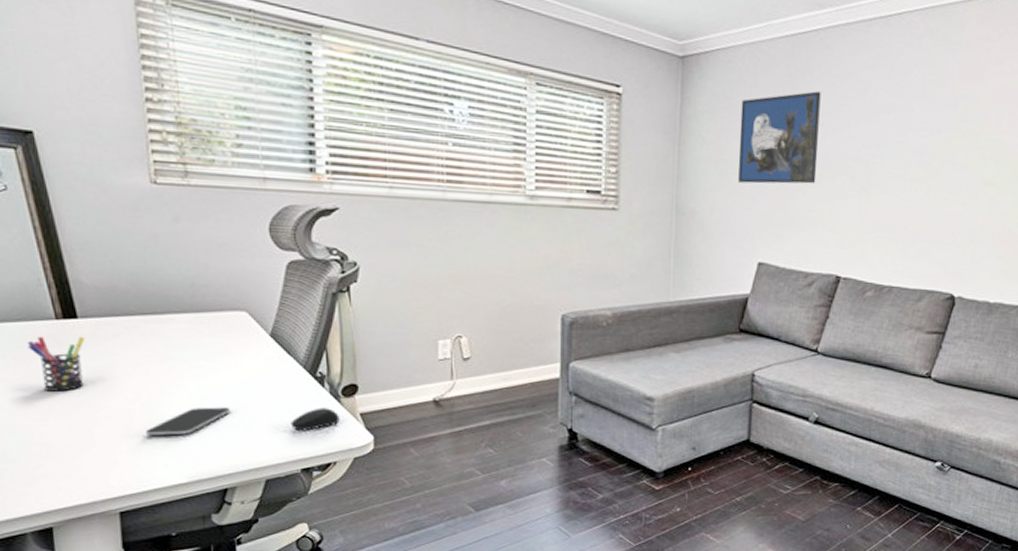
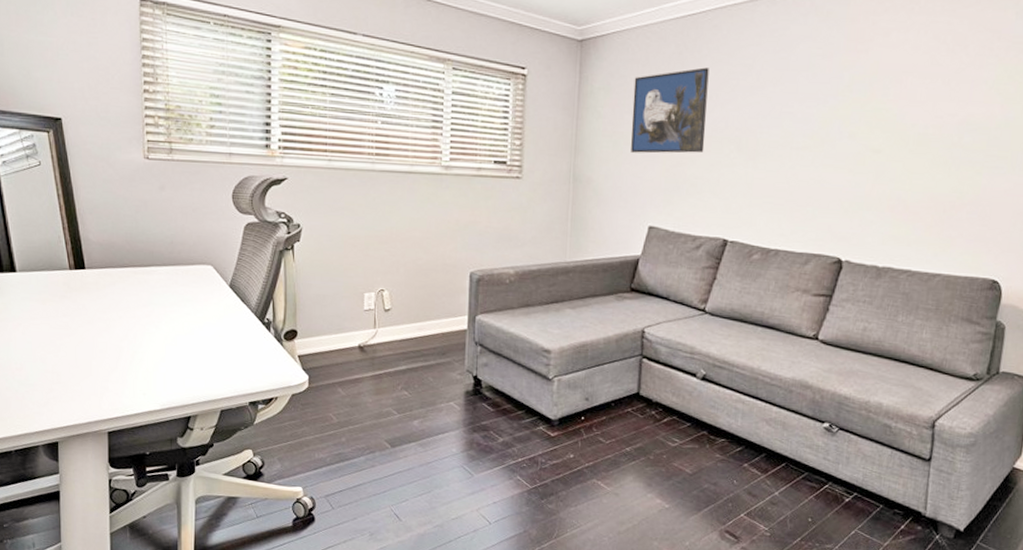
pen holder: present [27,336,86,392] -> none [48,283,90,329]
smartphone: present [146,407,230,436] -> none [131,346,196,369]
computer mouse: present [290,408,340,431] -> none [242,349,281,369]

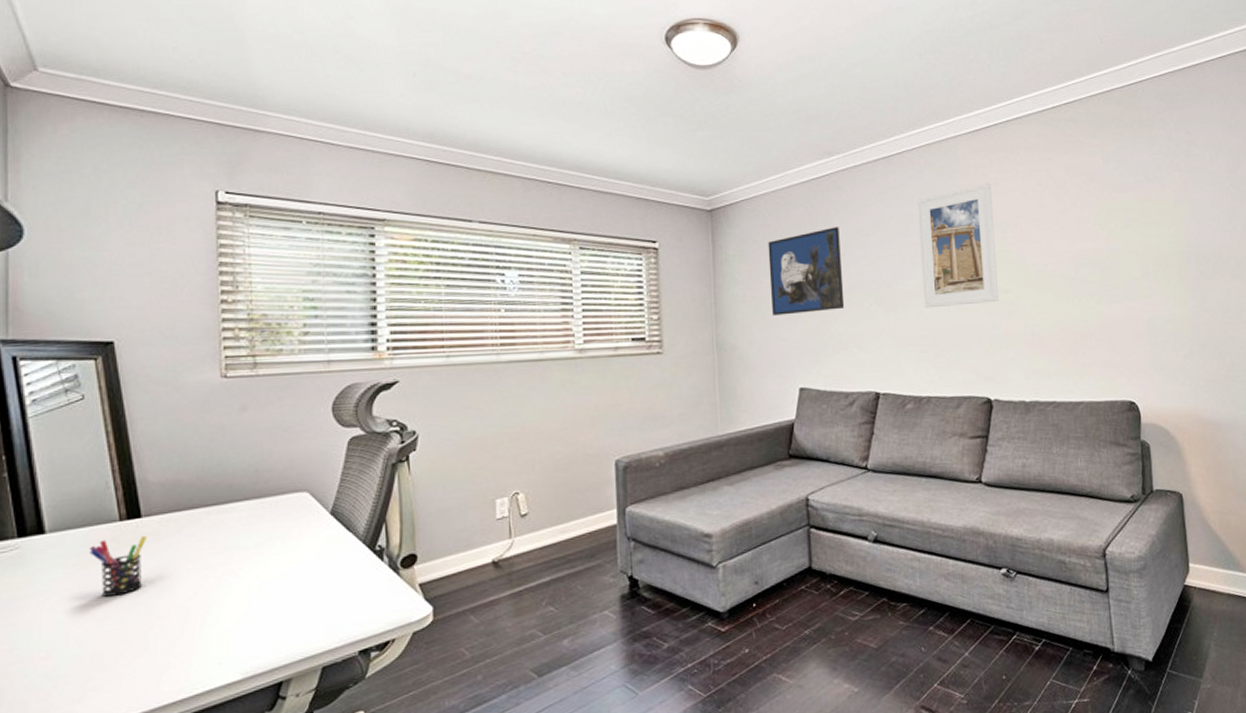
pen holder: none [48,283,90,329] -> present [90,535,147,597]
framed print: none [786,33,881,162] -> present [918,183,998,308]

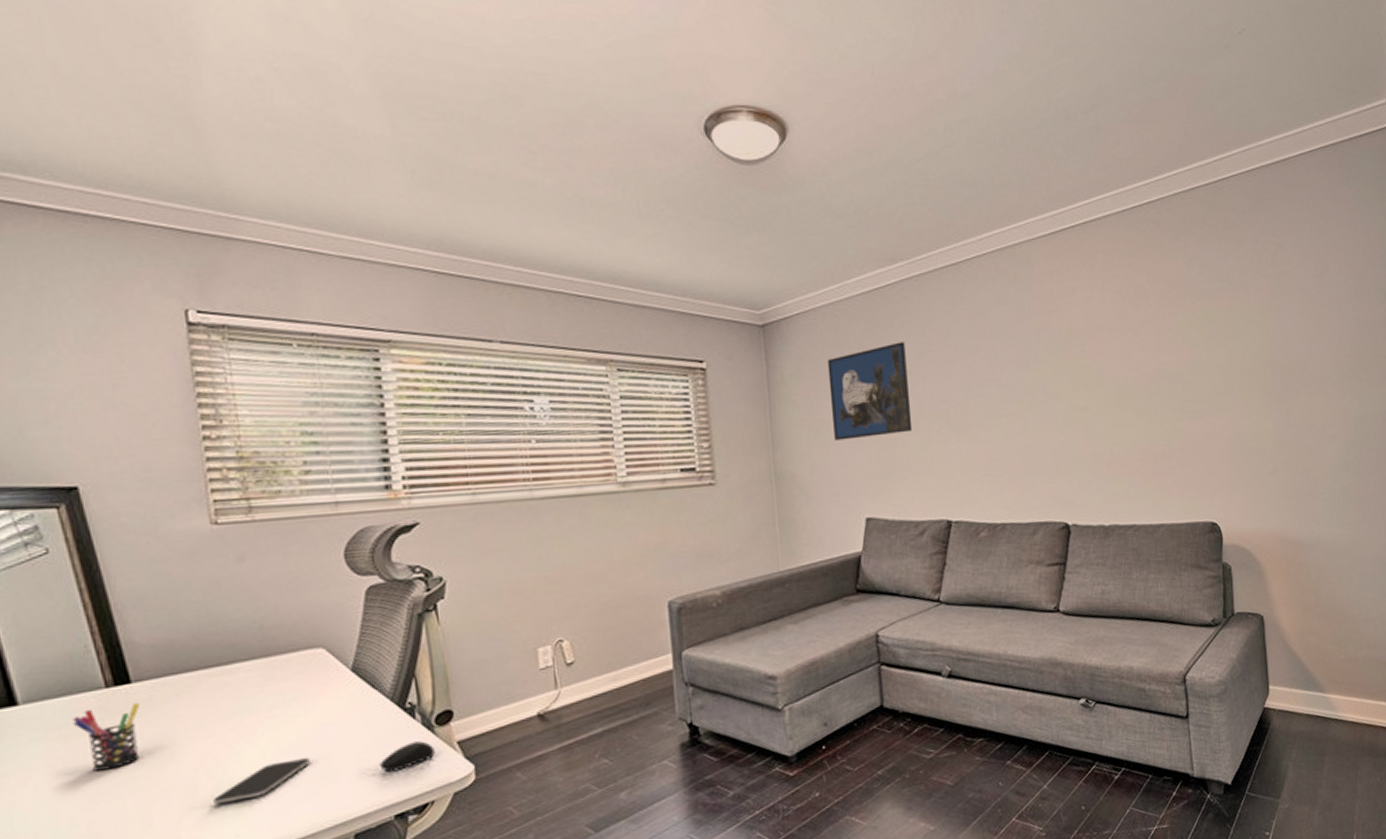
smartphone: none [202,593,288,633] -> present [213,758,310,805]
computer mouse: none [349,582,398,610] -> present [379,741,435,772]
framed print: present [918,183,998,308] -> none [989,291,1076,429]

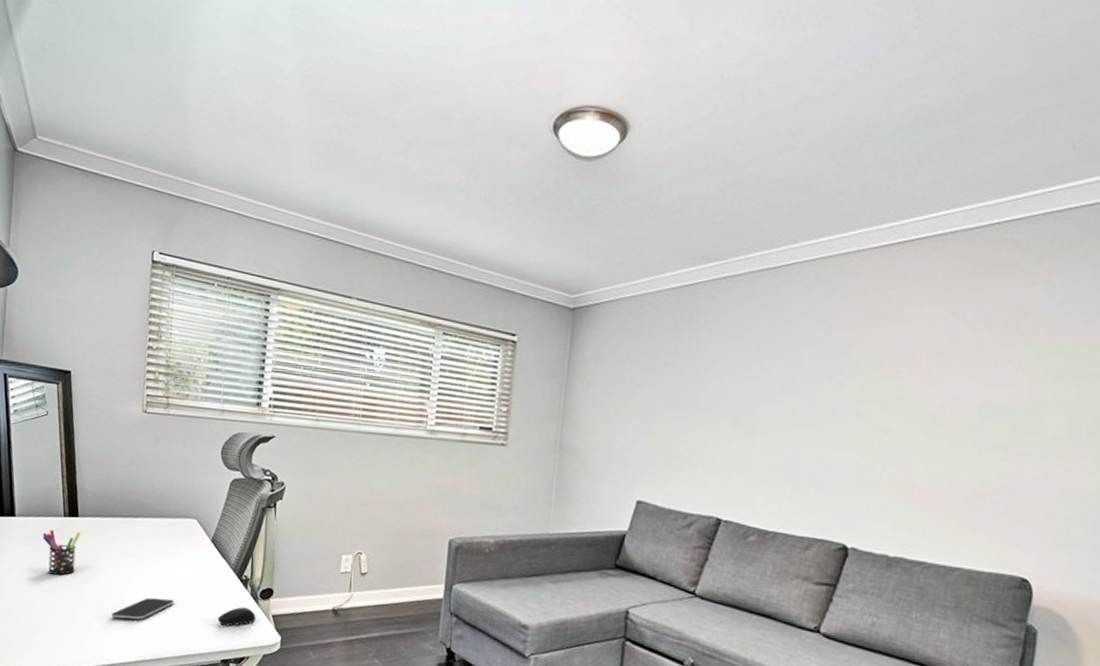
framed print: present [827,342,913,441] -> none [621,338,706,427]

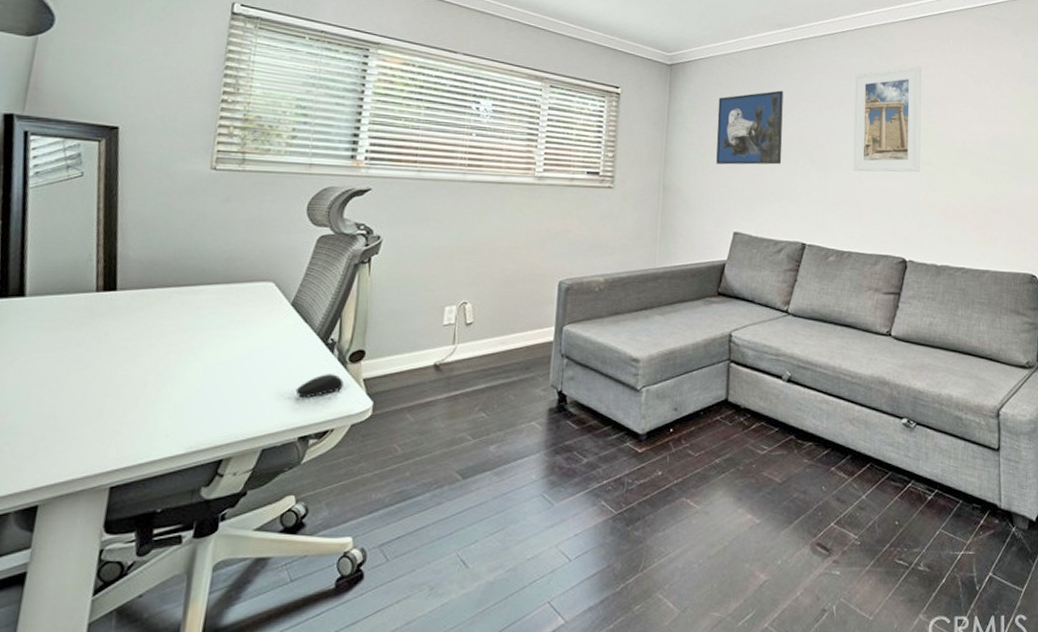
pen holder: present [42,529,81,575] -> none [63,307,119,362]
smartphone: present [111,597,174,620] -> none [155,375,241,406]
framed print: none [621,338,706,427] -> present [716,90,784,165]
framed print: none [787,307,893,442] -> present [853,66,922,173]

